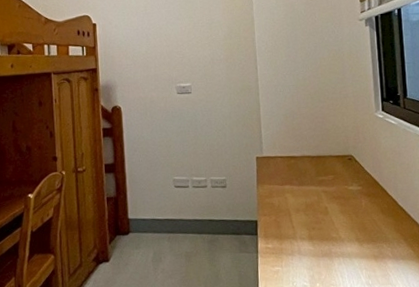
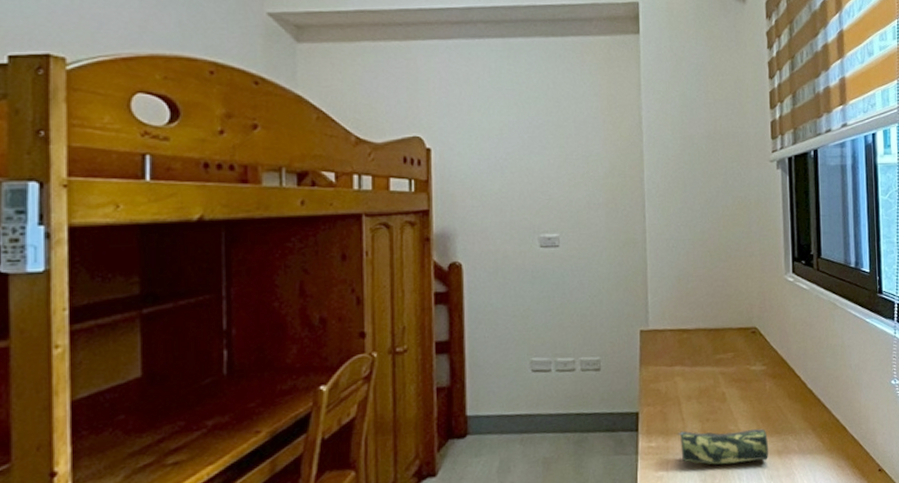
pencil case: none [288,236,366,265] -> present [676,428,768,465]

